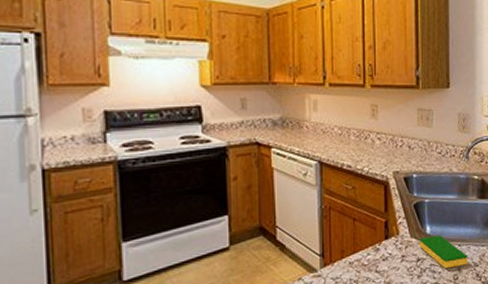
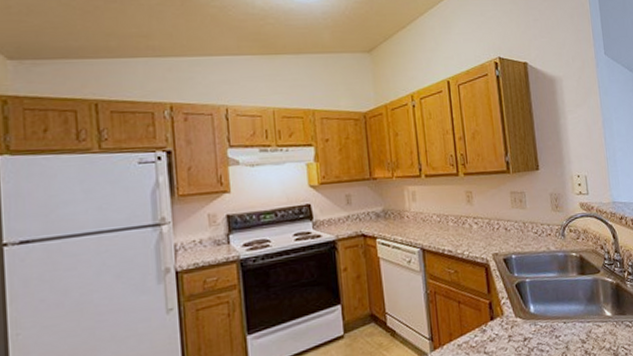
dish sponge: present [419,235,467,269] -> none [524,313,575,348]

